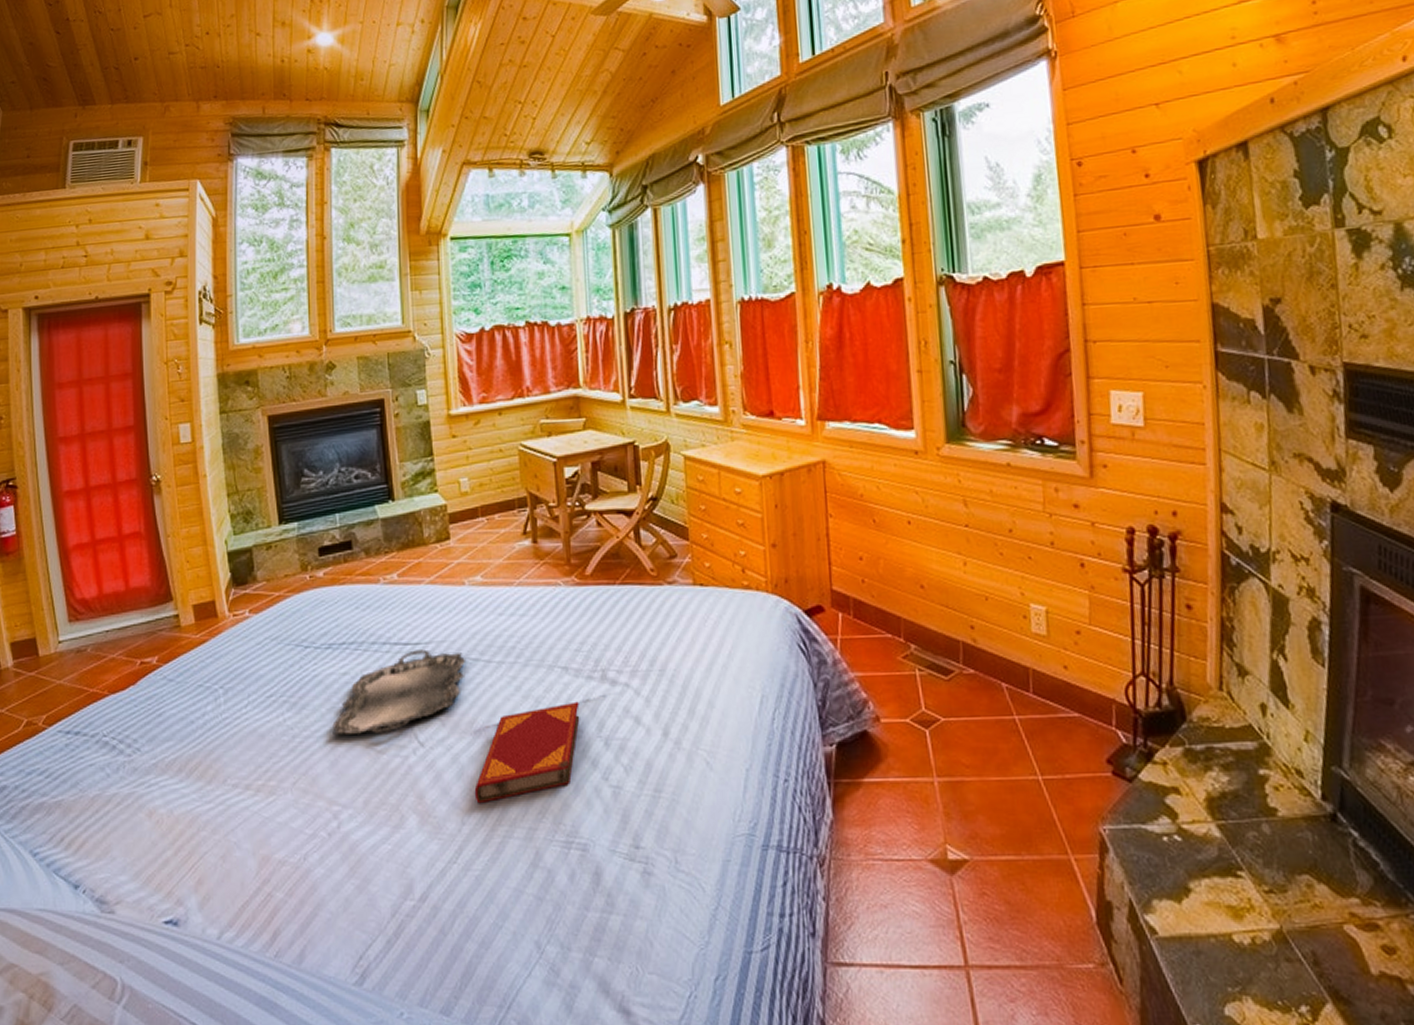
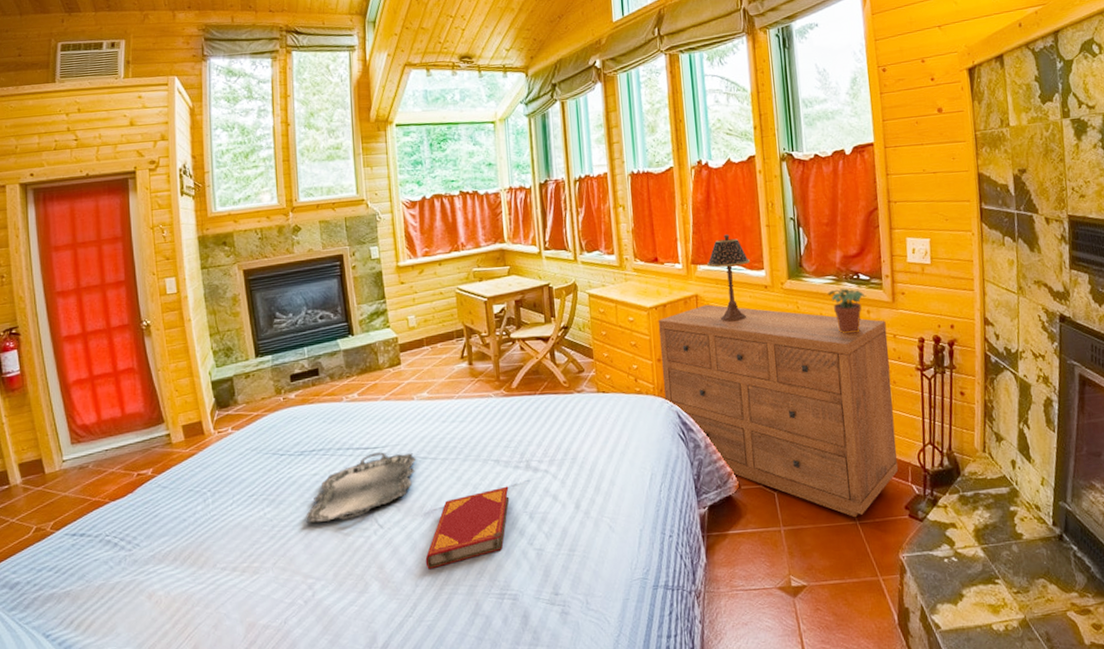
dresser: none [773,474,1098,771] -> present [658,304,899,518]
table lamp: none [837,381,895,498] -> present [706,234,750,322]
potted plant: none [1000,457,1052,519] -> present [827,288,865,334]

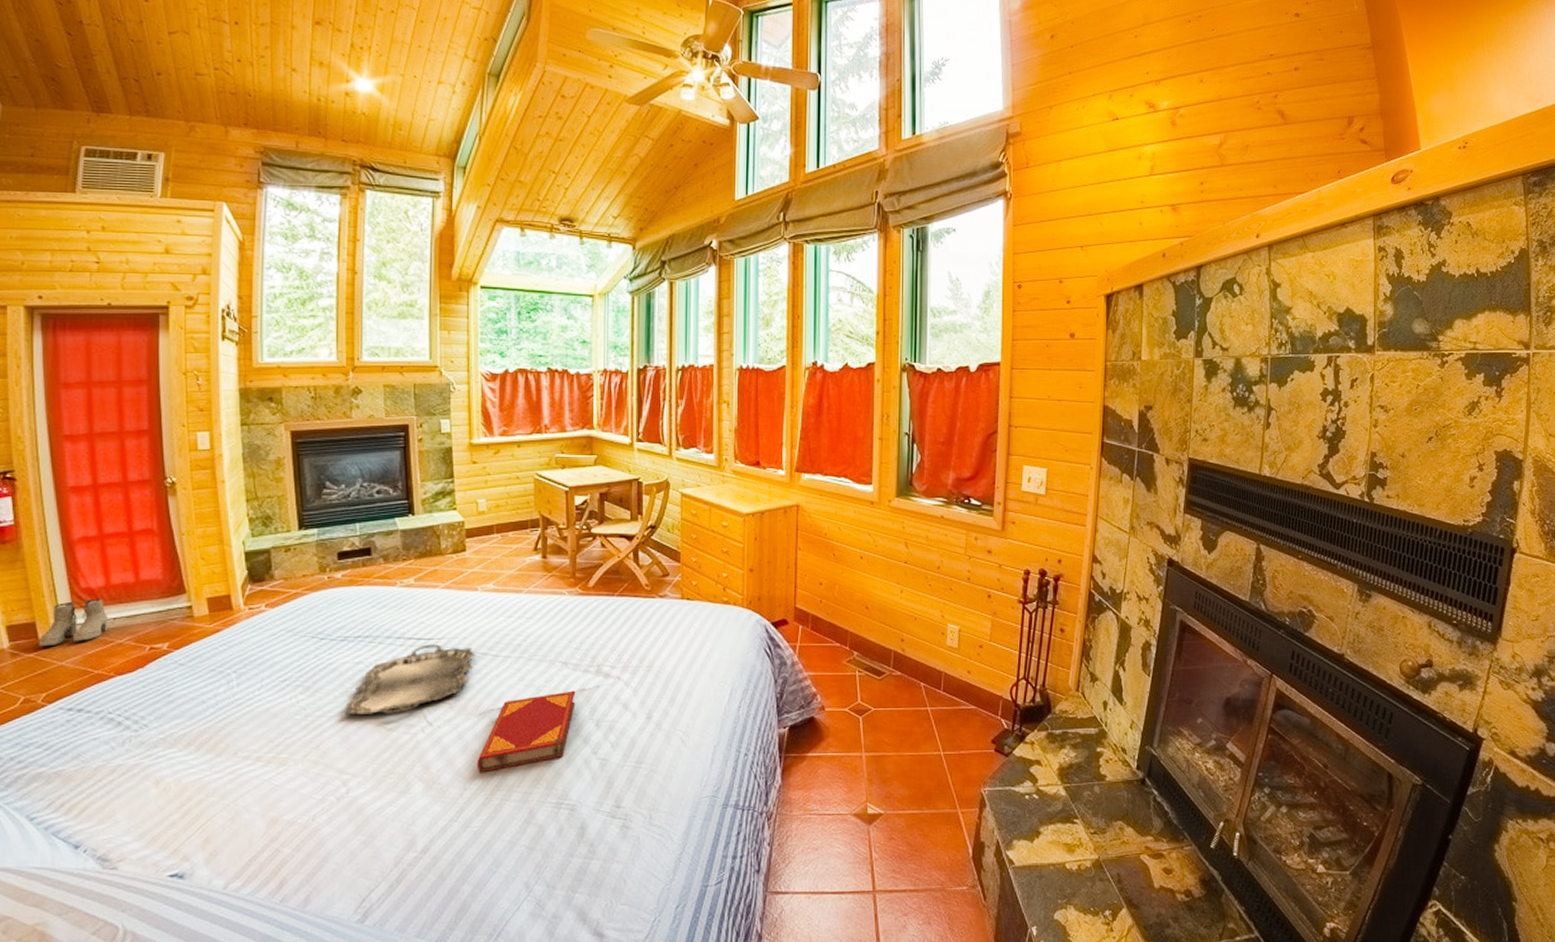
boots: none [45,433,102,480] -> present [39,598,109,647]
dresser: present [658,304,899,518] -> none [753,516,993,749]
table lamp: present [706,234,750,322] -> none [811,443,858,536]
potted plant: present [827,288,865,334] -> none [936,512,975,559]

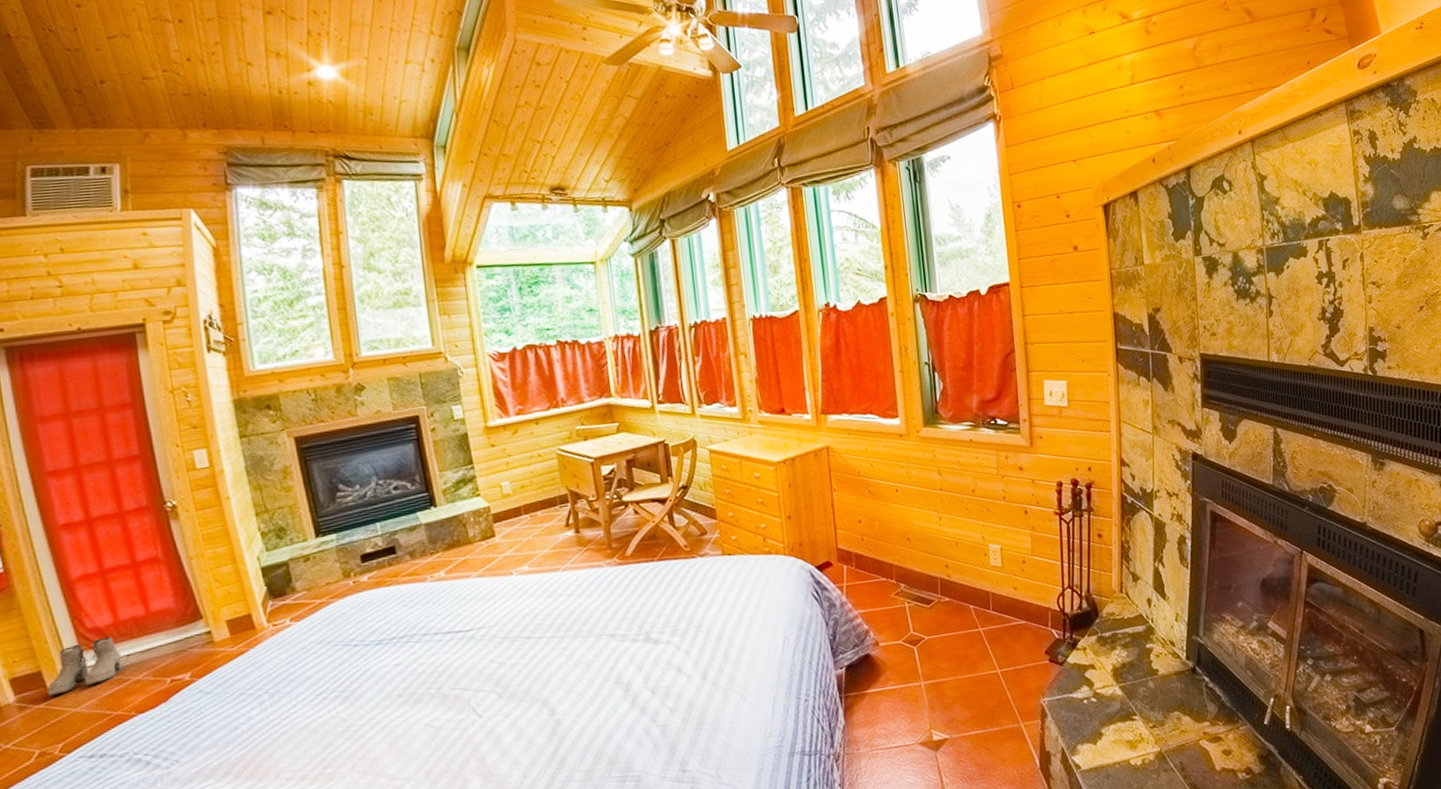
serving tray: present [345,644,476,715] -> none [388,633,519,719]
hardback book: present [477,690,576,773] -> none [533,661,628,758]

